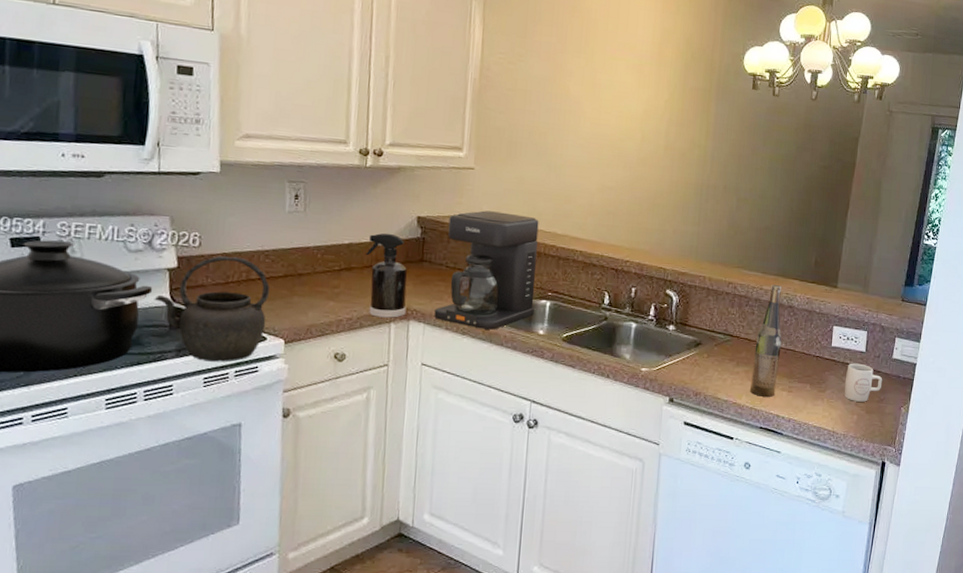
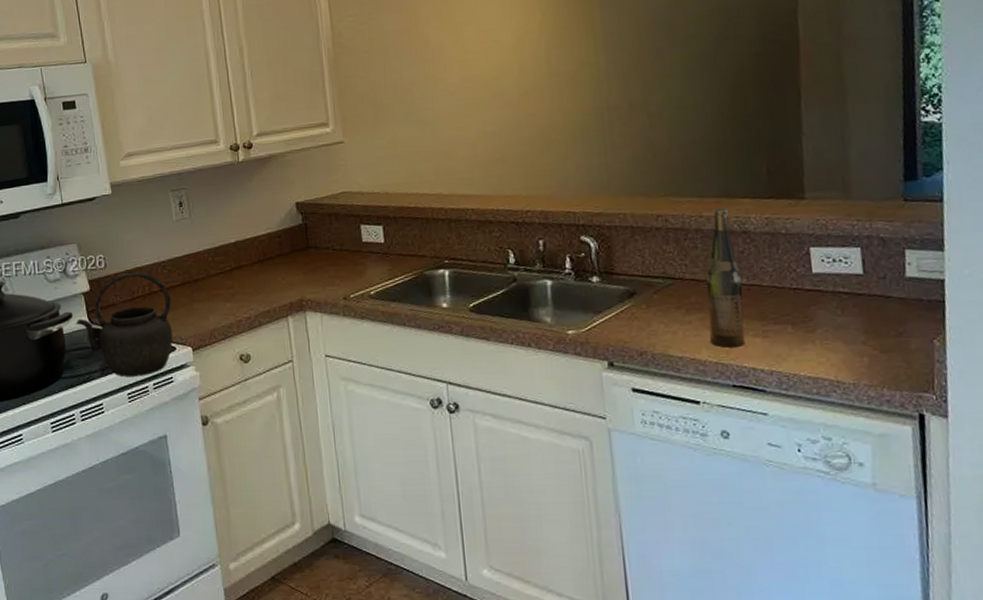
spray bottle: present [366,233,407,318] -> none [253,224,301,313]
coffee maker: present [434,210,539,330] -> none [327,181,433,311]
mug: present [844,363,883,402] -> none [840,290,898,340]

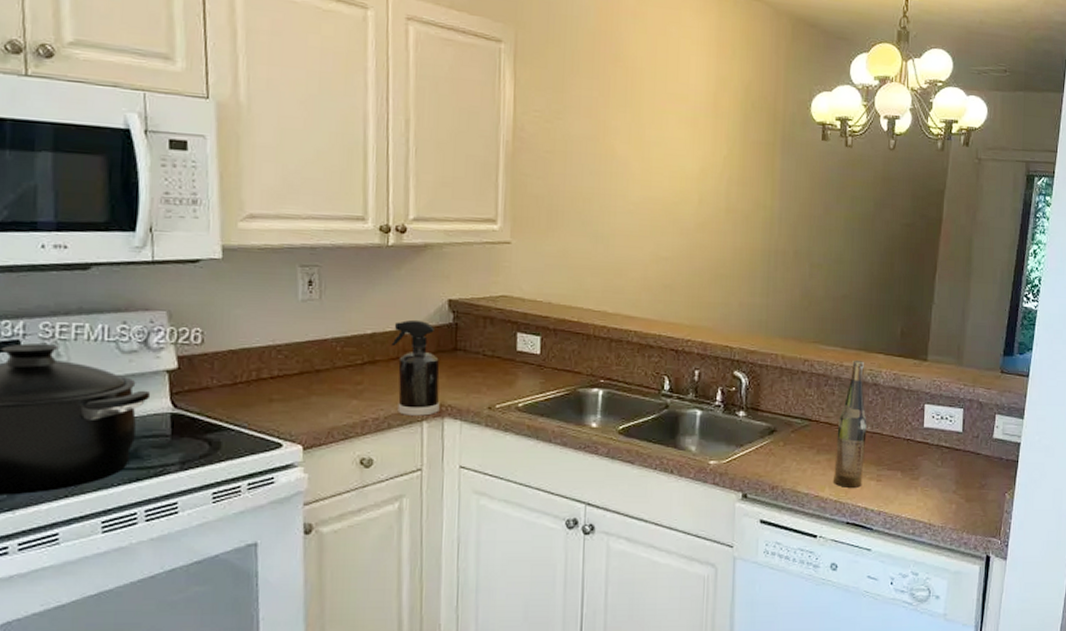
kettle: present [75,272,173,378] -> none [152,353,285,474]
spray bottle: none [253,224,301,313] -> present [391,319,440,416]

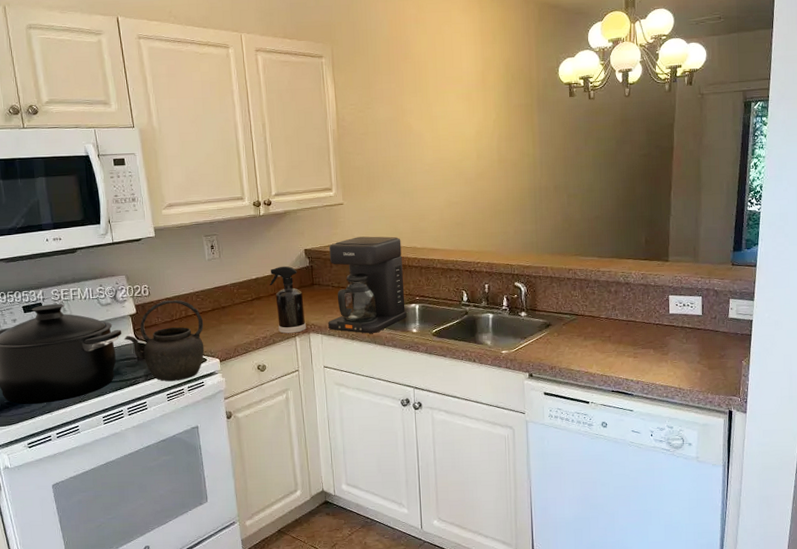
kettle: none [152,353,285,474] -> present [124,299,205,382]
coffee maker: none [472,290,587,425] -> present [328,236,407,334]
wine bottle: present [834,361,867,488] -> none [599,266,623,364]

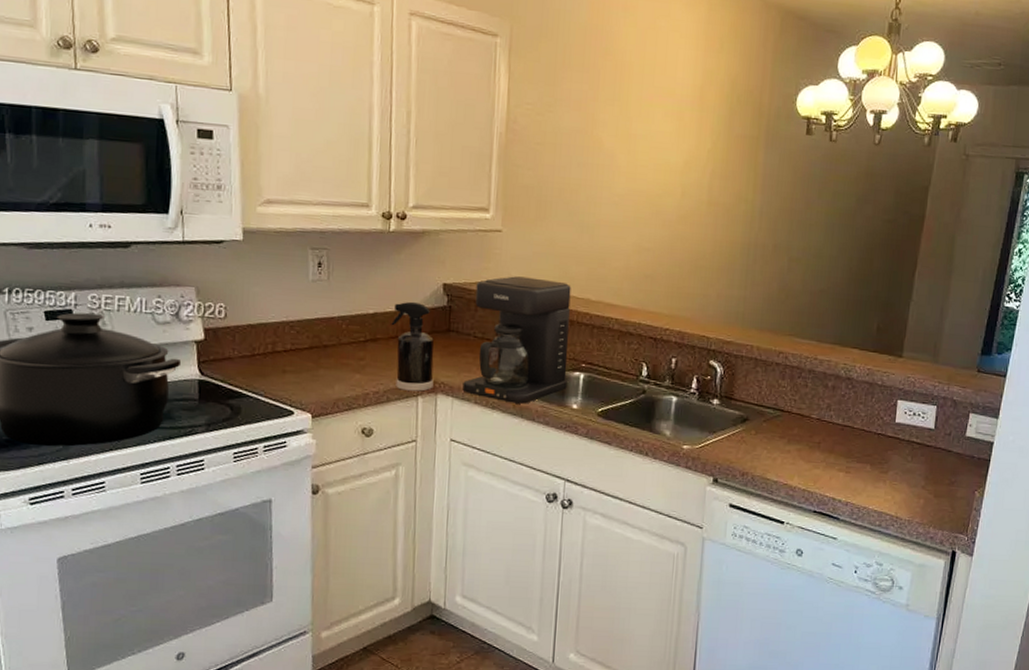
kettle: present [124,299,205,382] -> none [183,327,296,437]

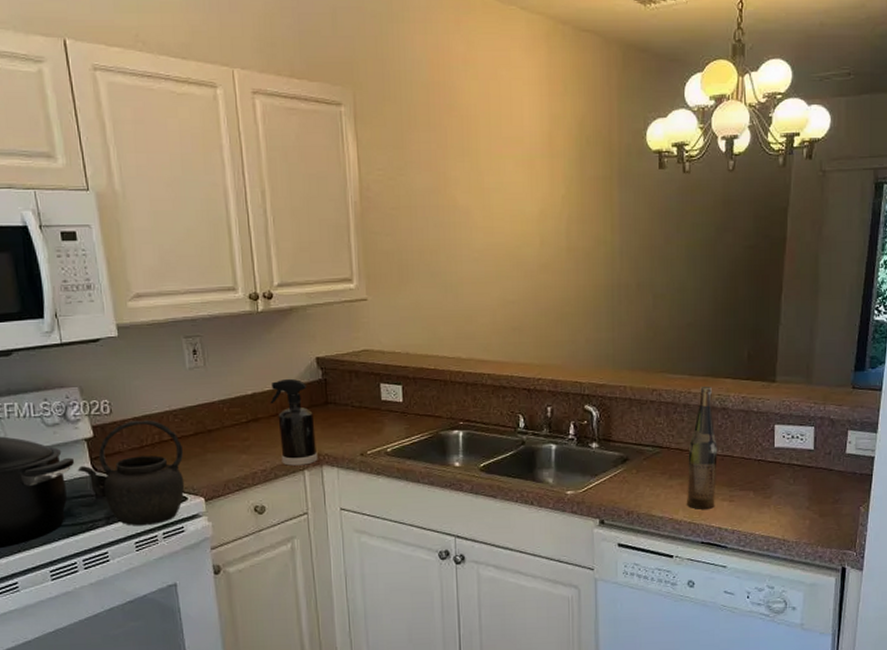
kettle: none [183,327,296,437] -> present [77,419,185,526]
coffee maker: present [462,276,571,404] -> none [346,342,447,467]
wine bottle: none [803,354,839,478] -> present [687,387,717,509]

